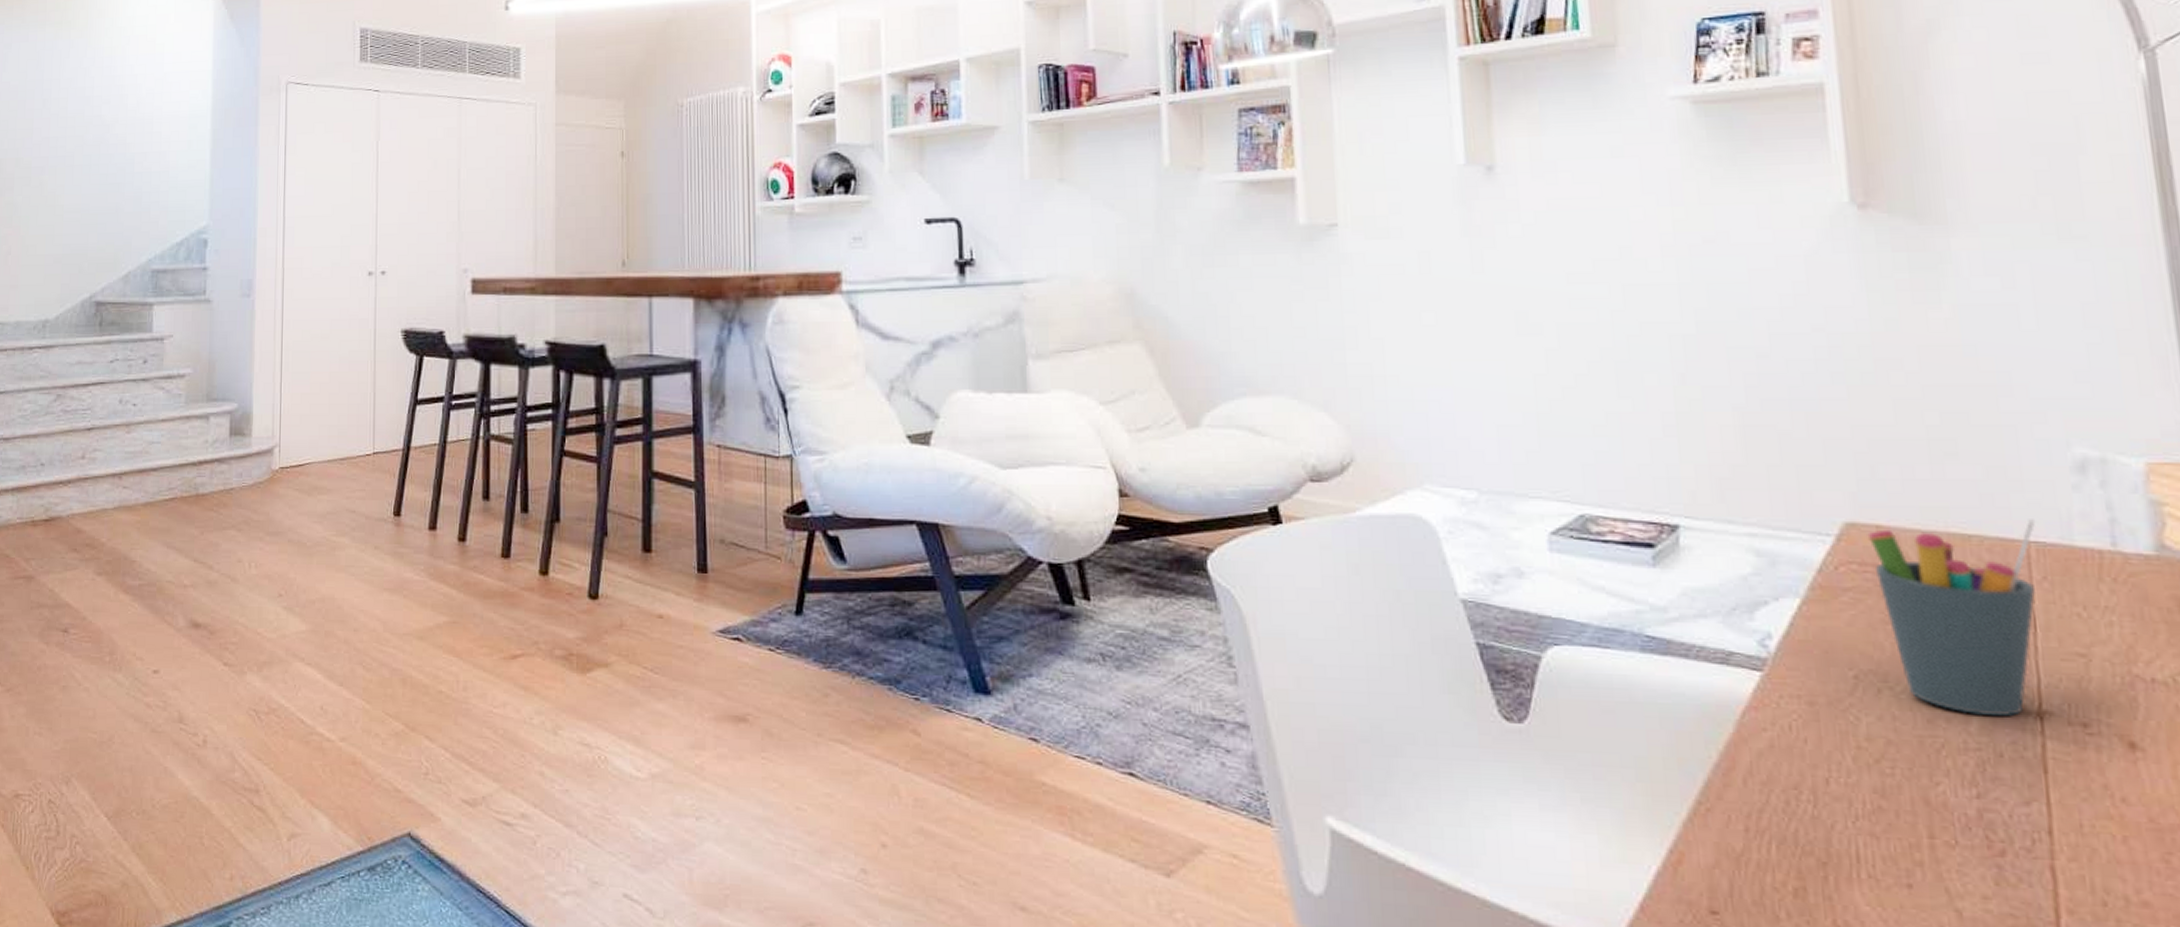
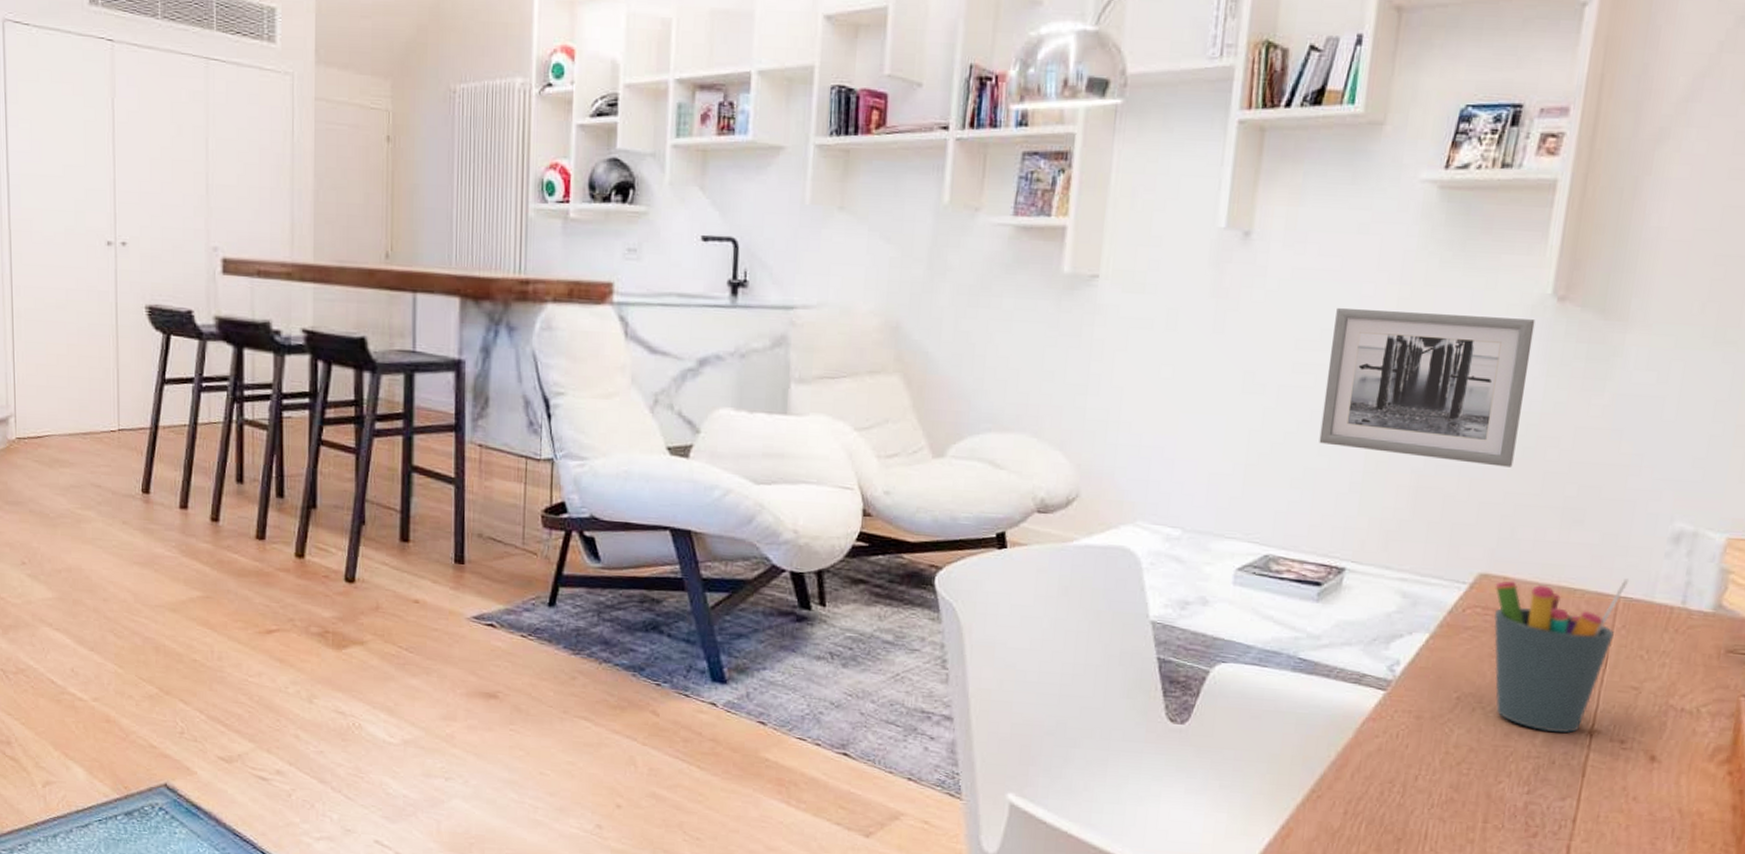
wall art: none [1606,231,1853,396] -> present [1319,308,1536,467]

